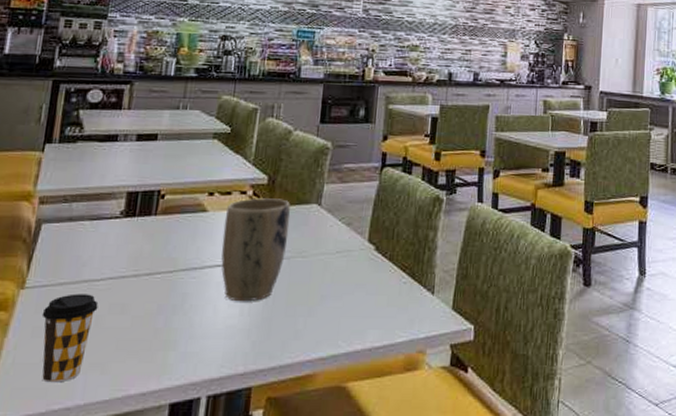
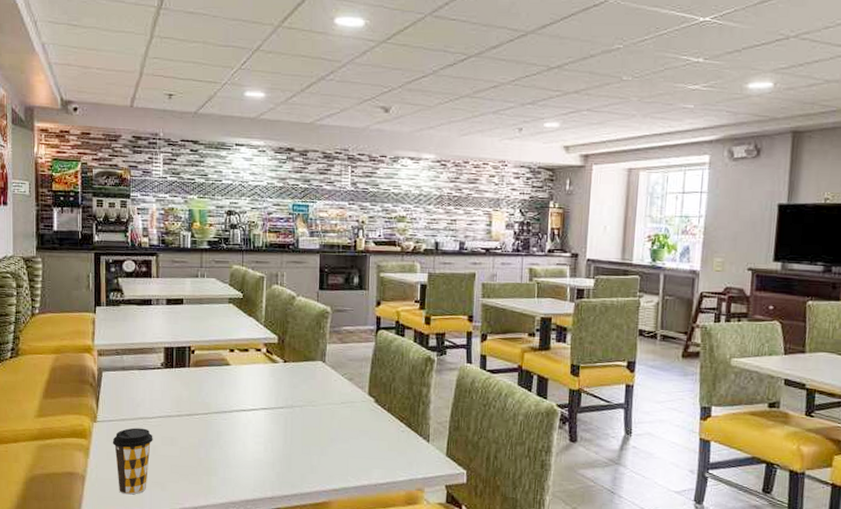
plant pot: present [221,198,291,302] -> none [244,355,300,441]

